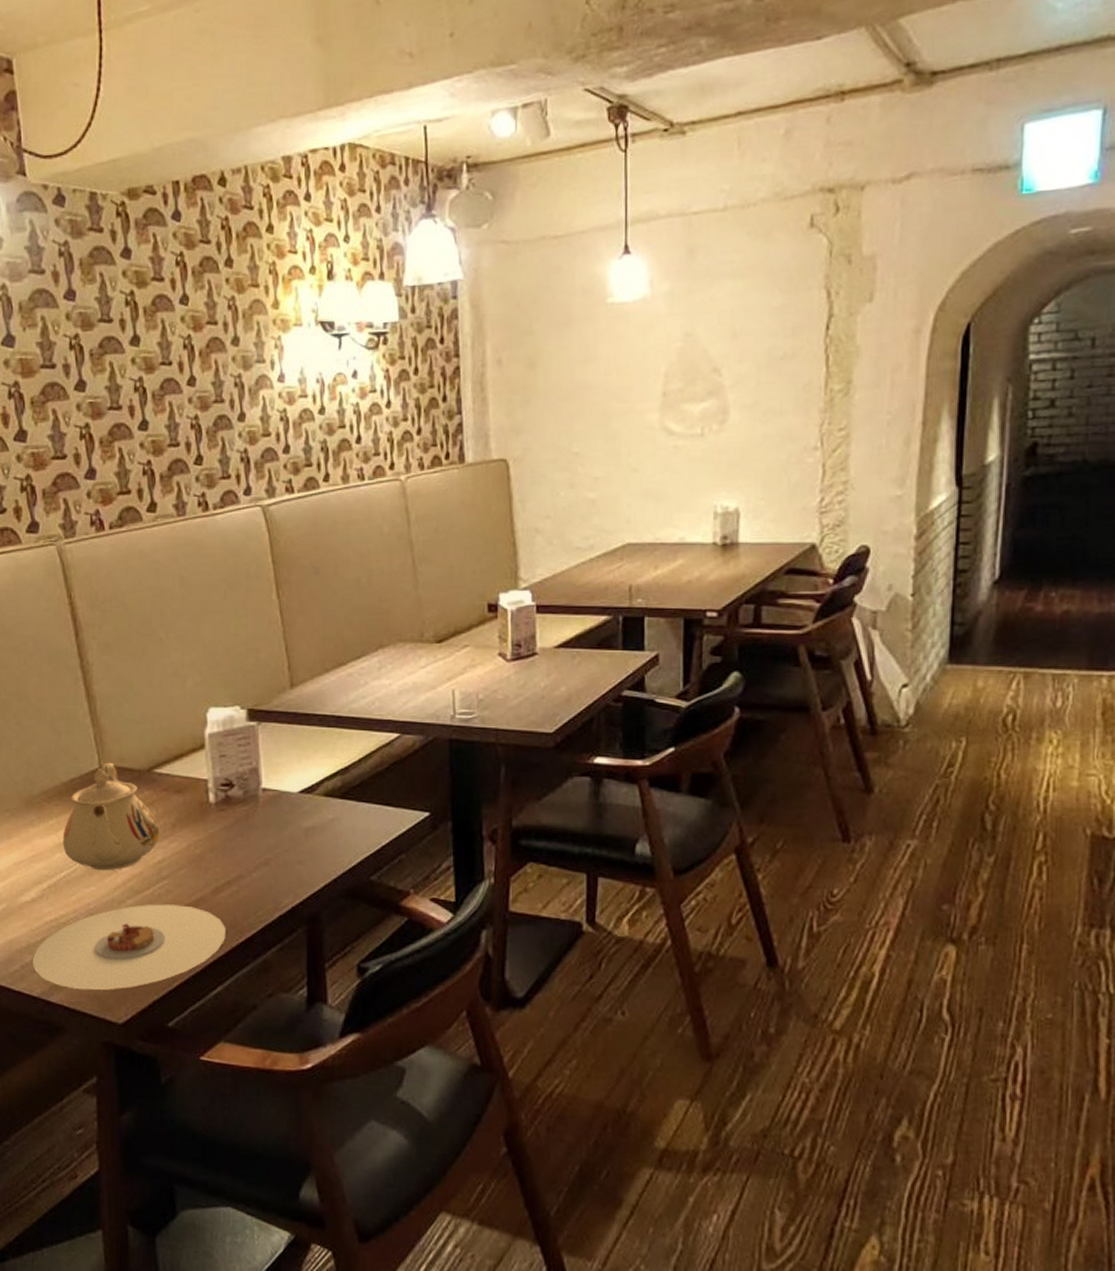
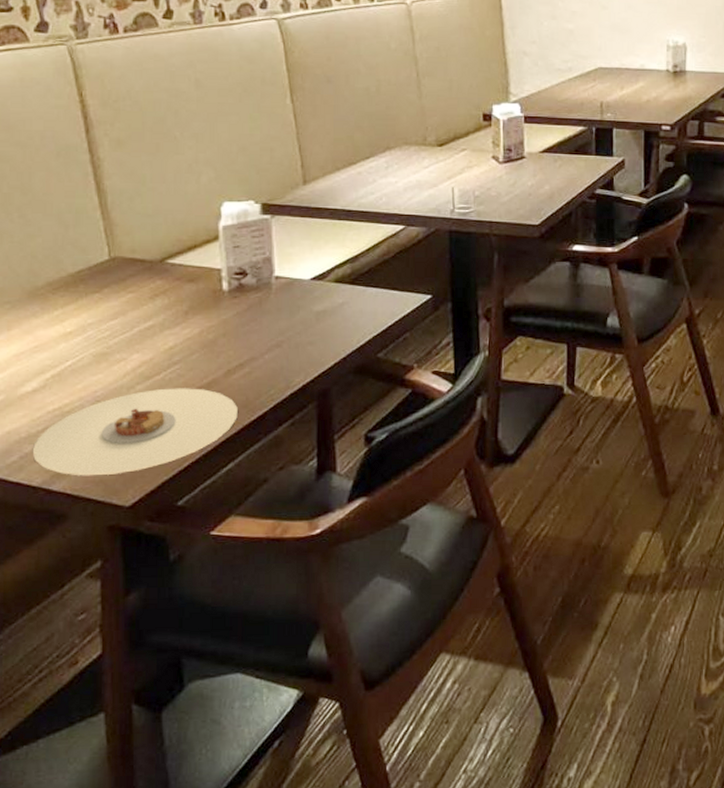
teapot: present [62,762,160,871] -> none [68,253,172,359]

